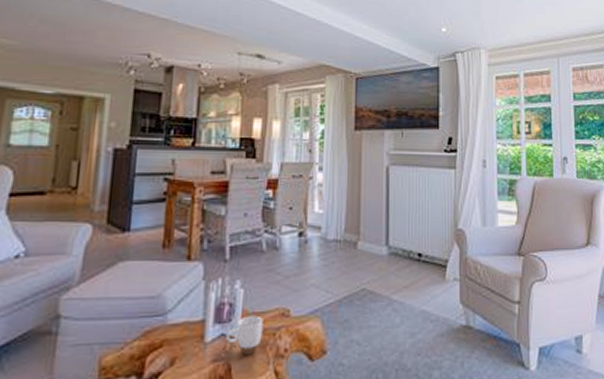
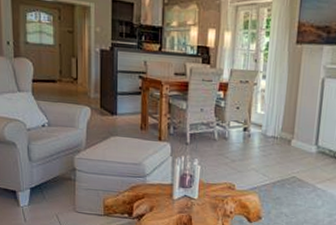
mug: present [226,315,263,356] -> none [188,185,215,213]

